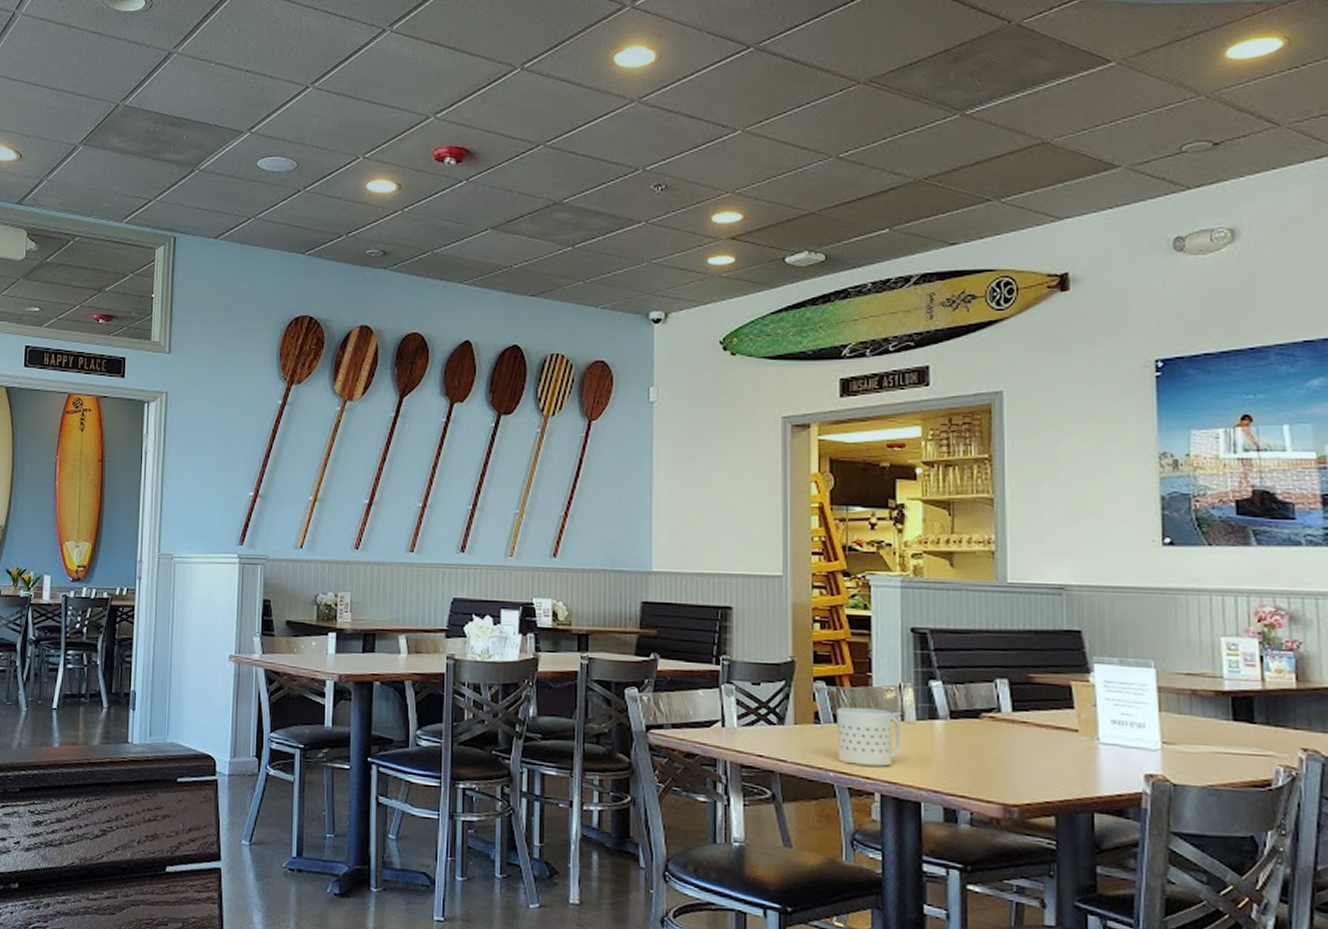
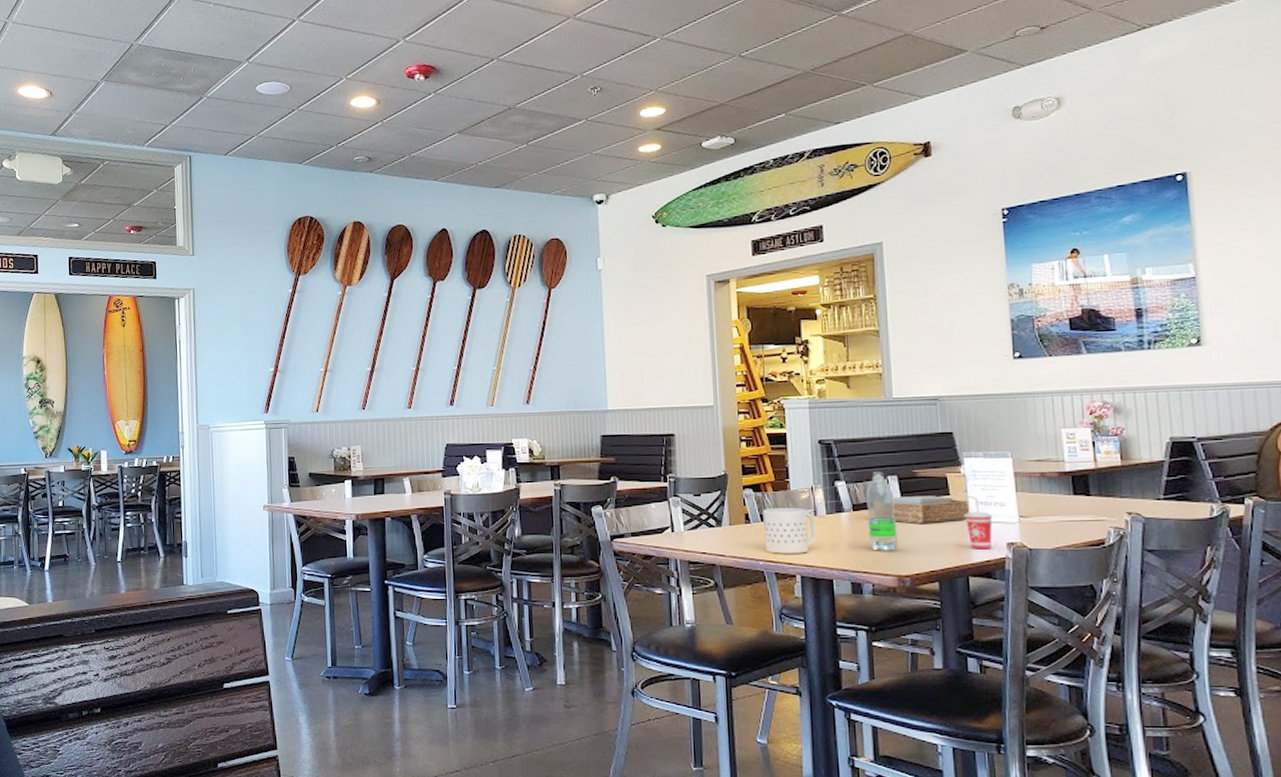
bottle: none [968,672,1005,773] -> present [866,471,898,551]
napkin holder: none [1001,705,1099,743] -> present [893,496,970,525]
beverage cup: none [1083,706,1128,781] -> present [957,492,993,550]

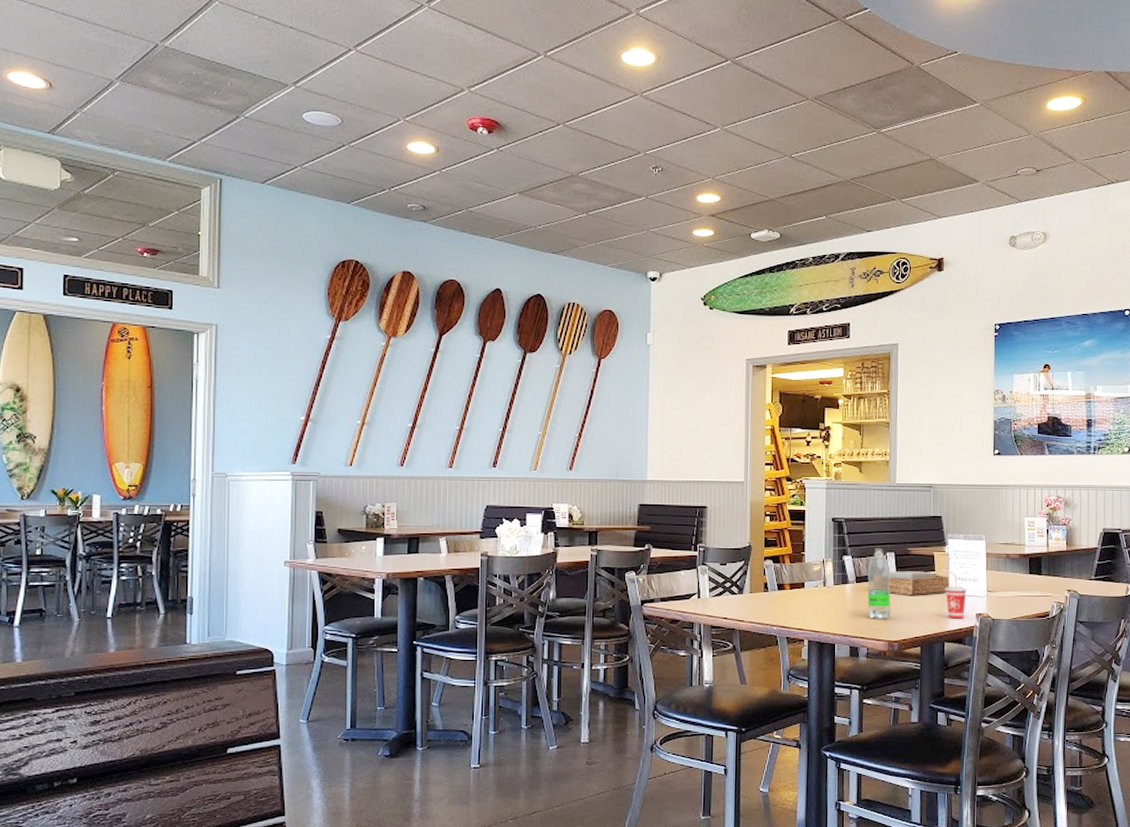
mug: present [762,507,817,554] -> none [779,578,824,620]

